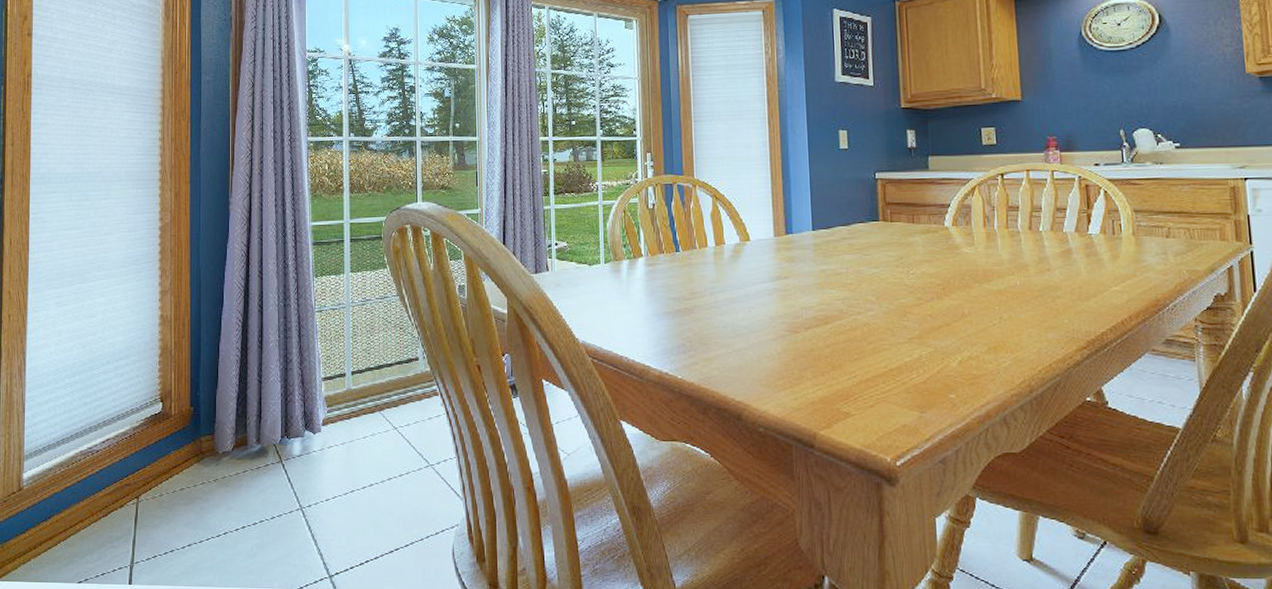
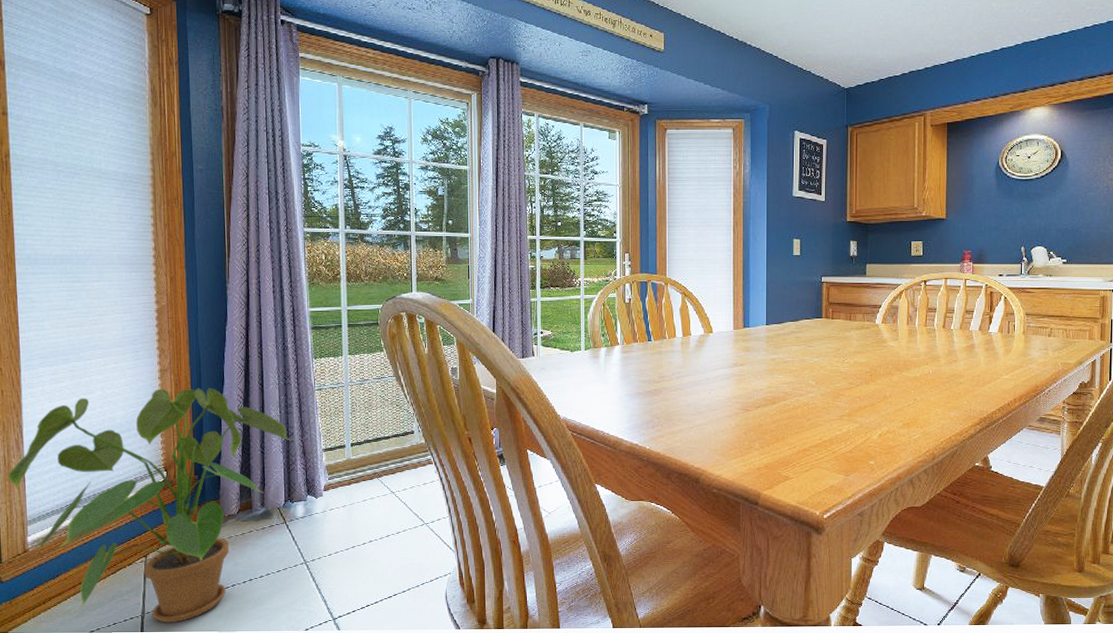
house plant: none [8,310,290,576] -> present [7,388,291,623]

